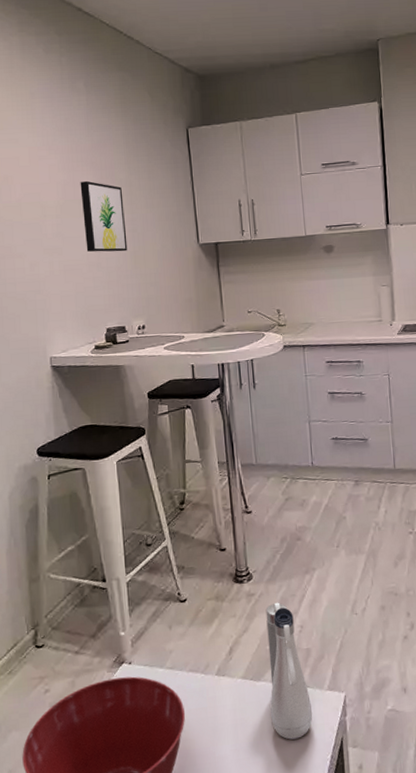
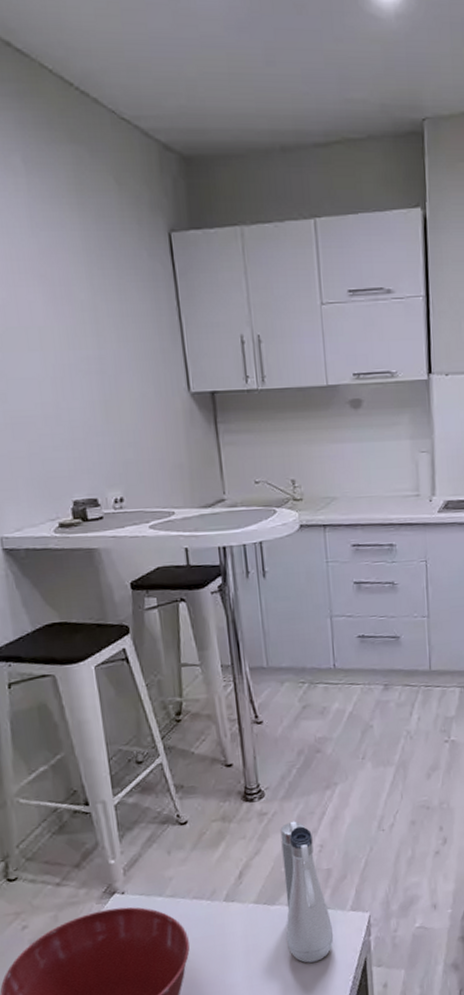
wall art: present [80,181,128,252] -> none [25,302,96,401]

